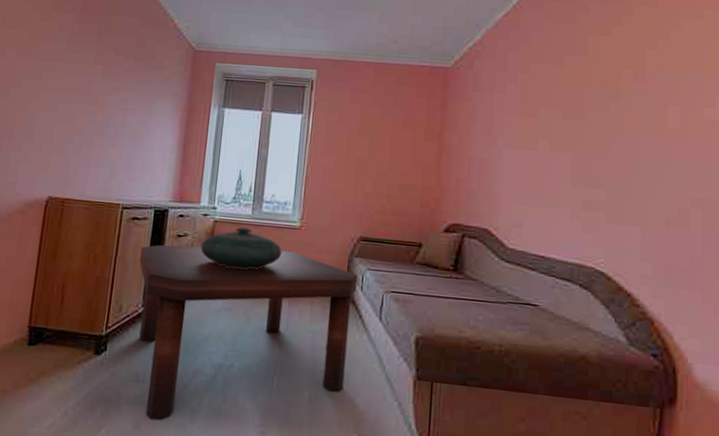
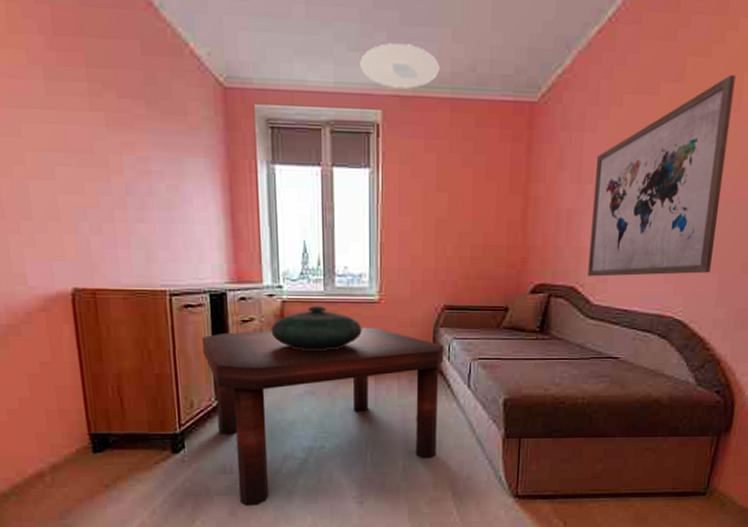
ceiling light: none [302,22,367,55] -> present [360,43,440,89]
wall art: none [501,50,637,226] -> present [587,74,736,277]

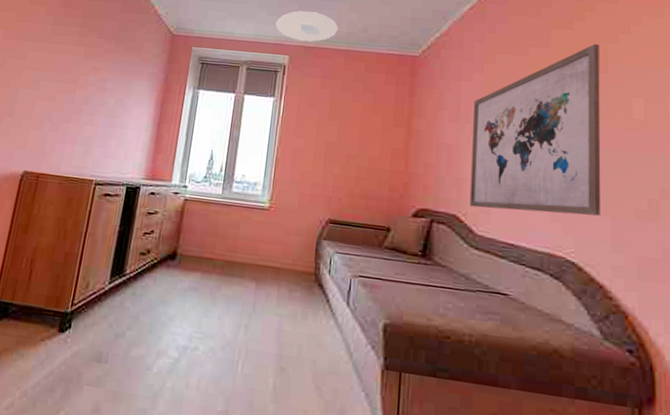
coffee table: present [201,327,444,506] -> none [104,222,326,405]
decorative bowl: present [271,306,362,350] -> none [170,206,251,250]

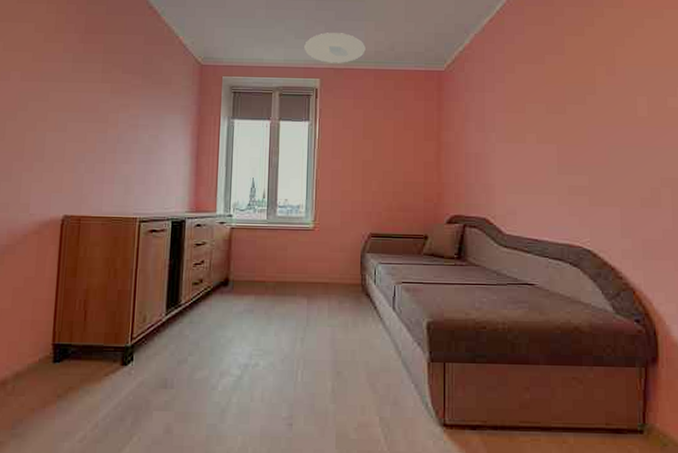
wall art: present [469,43,601,216] -> none [496,48,612,210]

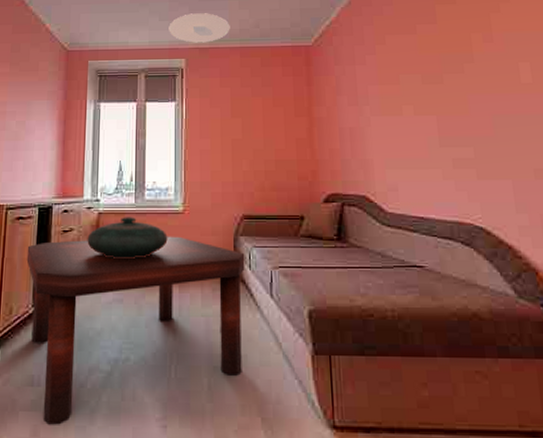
coffee table: none [160,251,371,423] -> present [26,236,245,425]
decorative bowl: none [219,232,298,272] -> present [87,217,168,258]

